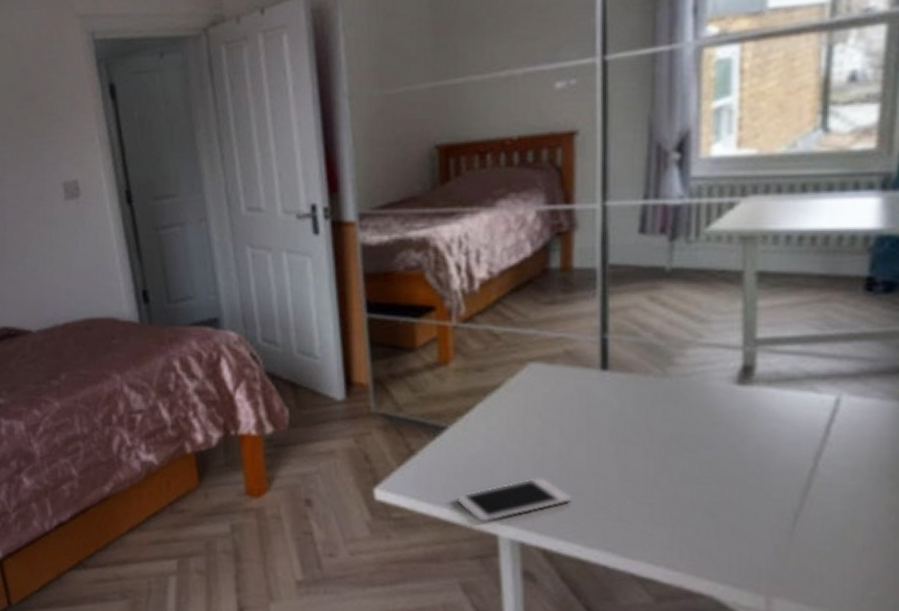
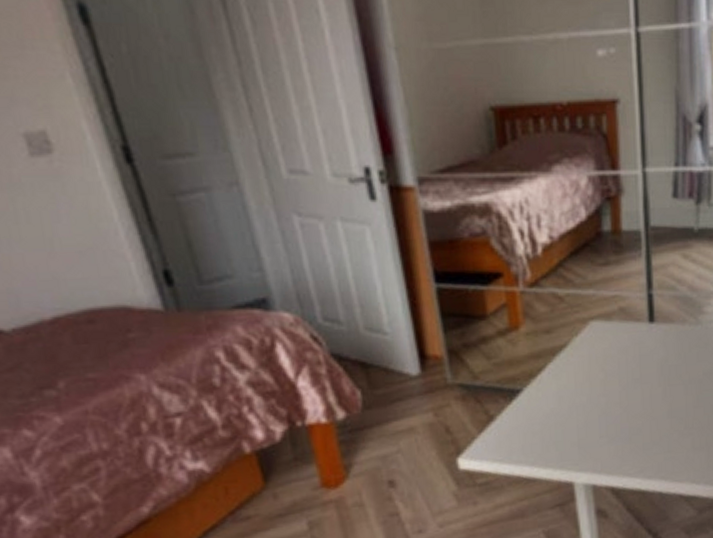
cell phone: present [455,477,572,523] -> none [533,424,632,474]

